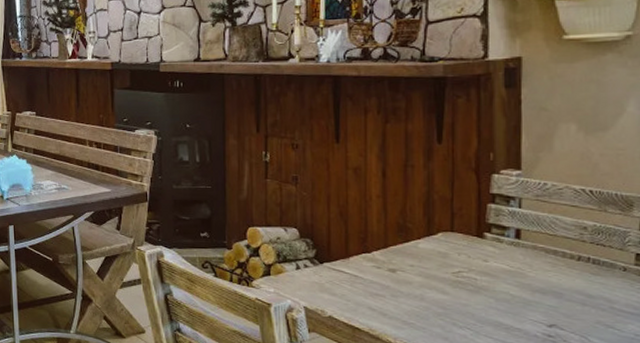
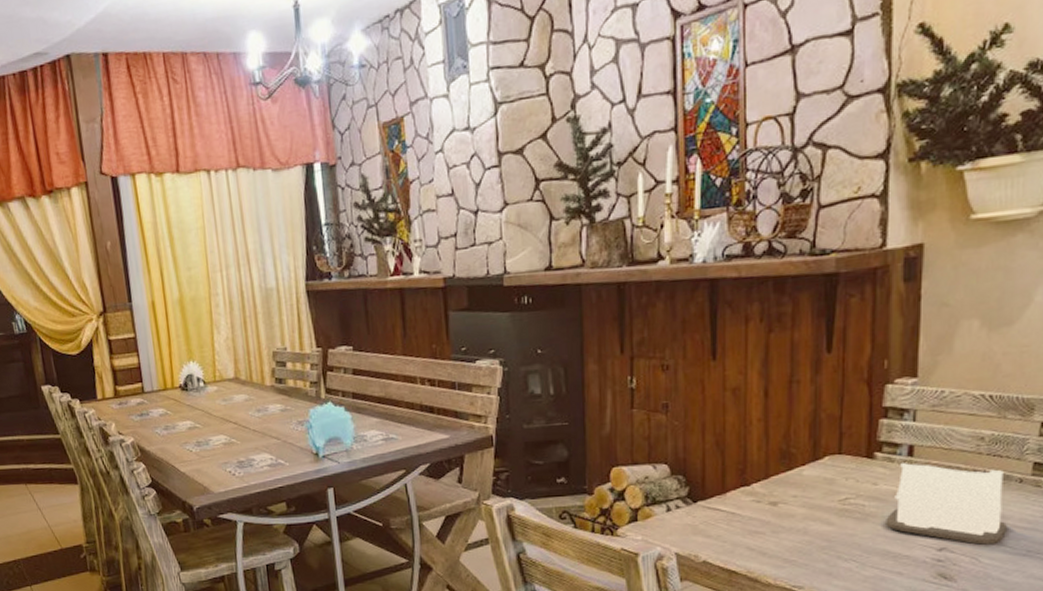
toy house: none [497,244,614,326] -> present [886,463,1007,545]

